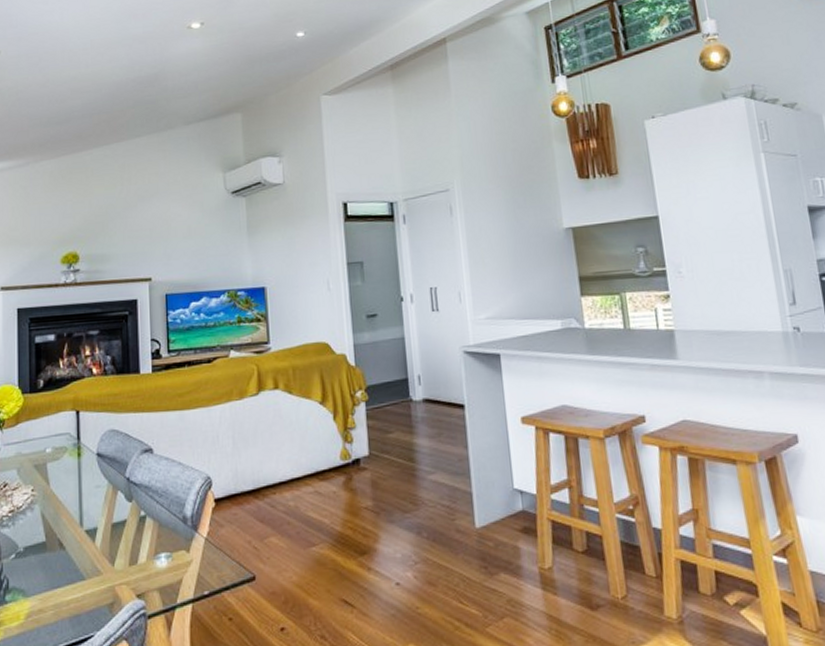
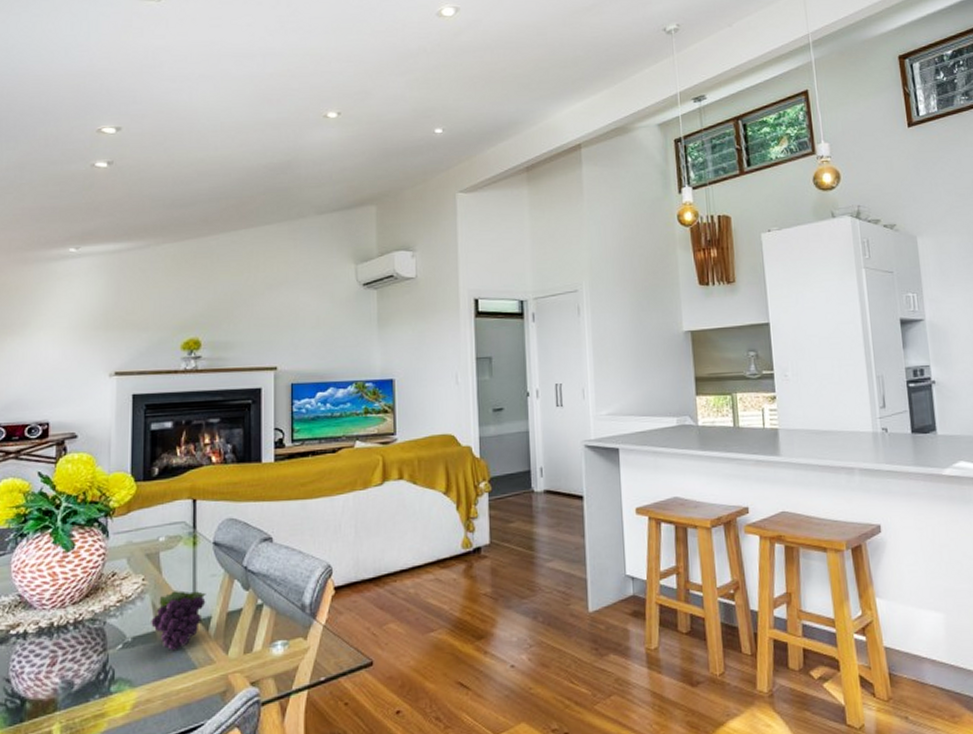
fruit: none [41,501,92,561] -> present [151,590,206,651]

